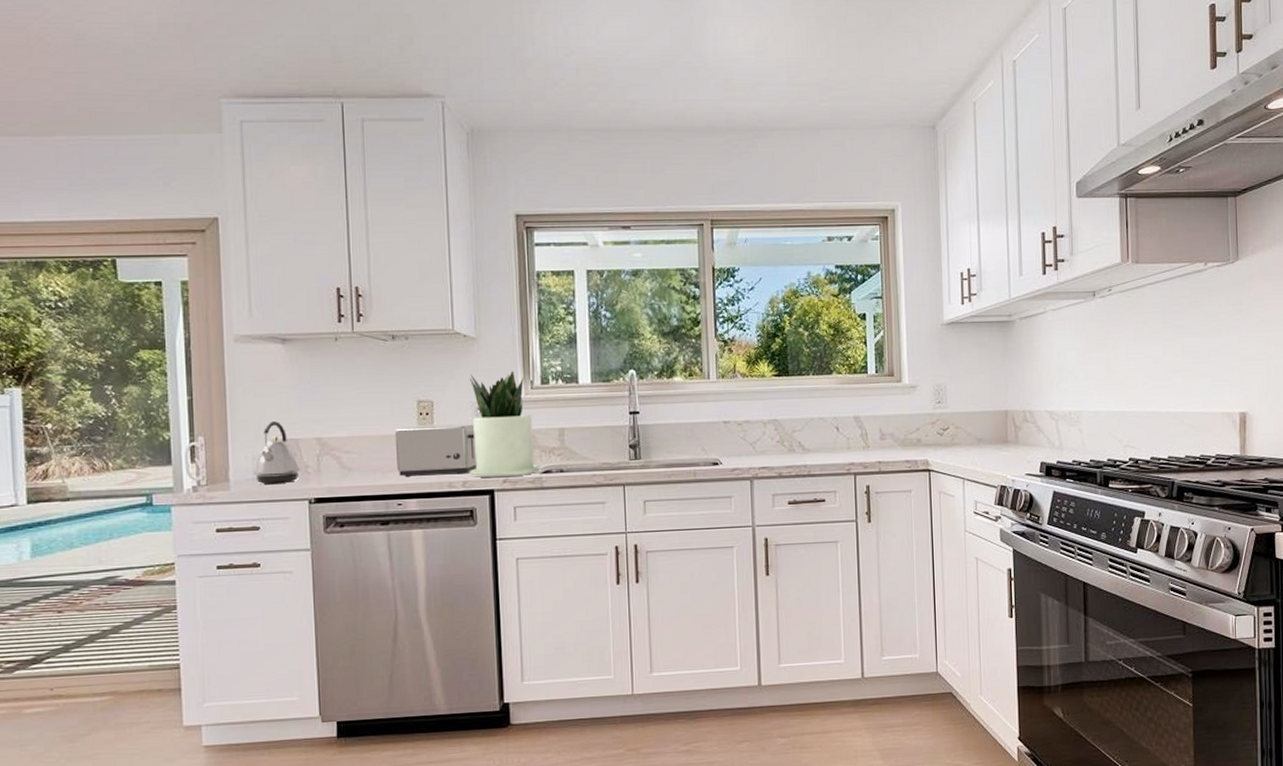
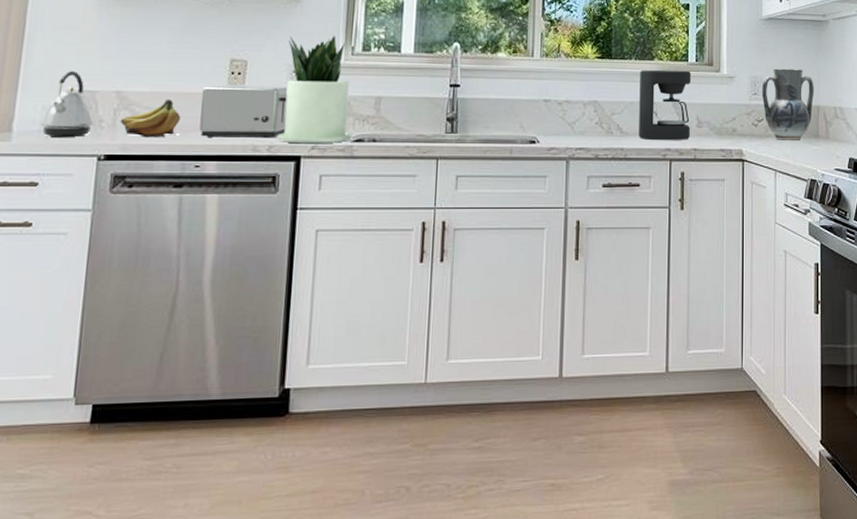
fruit: none [324,443,379,480] -> present [120,99,181,138]
coffee maker: none [819,382,873,455] -> present [639,69,691,140]
ceramic jug: none [945,373,1001,448] -> present [761,68,814,141]

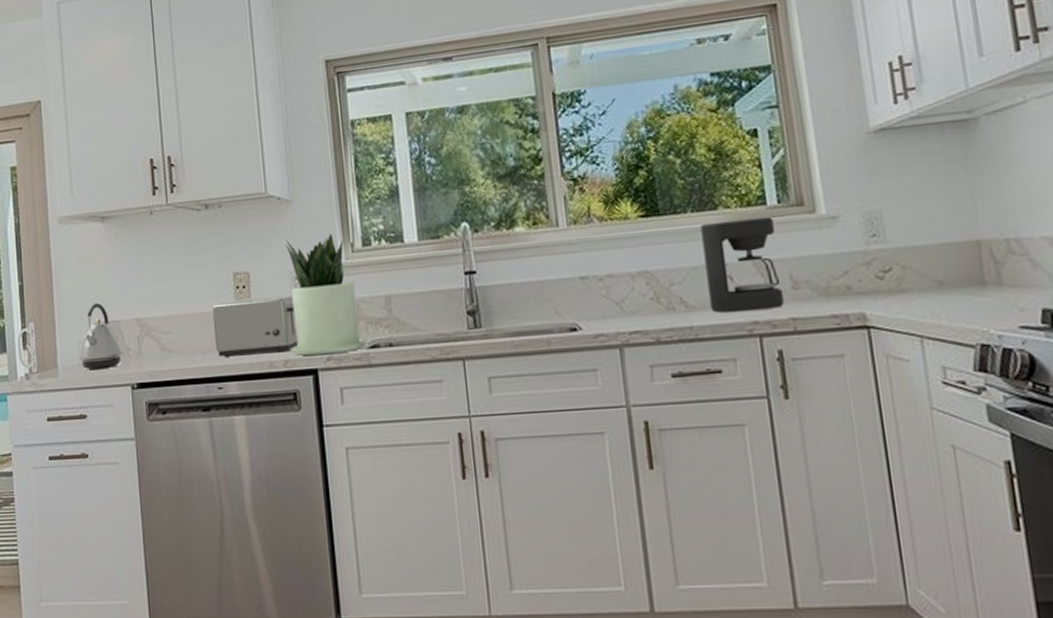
fruit: present [120,99,181,138] -> none [144,321,198,363]
ceramic jug: present [761,68,814,141] -> none [882,192,970,295]

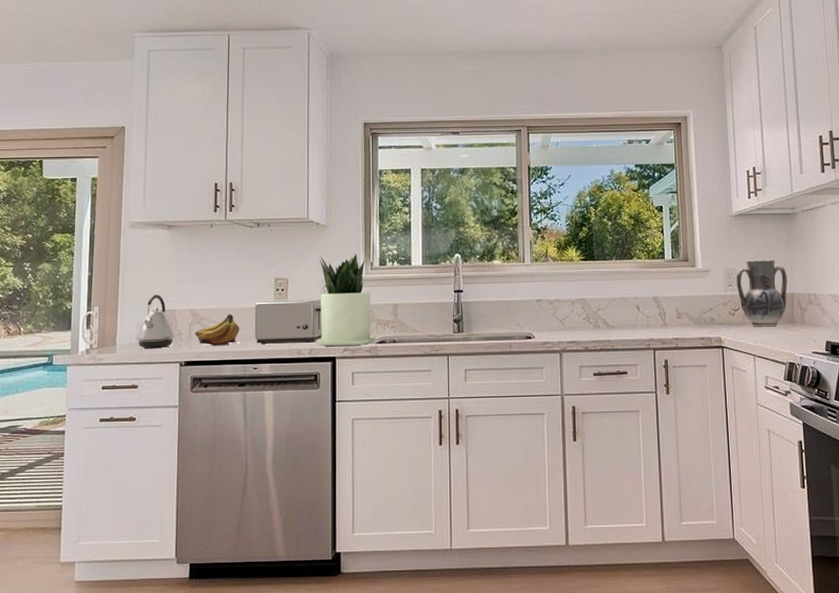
fruit: none [144,321,198,363] -> present [194,314,240,346]
coffee maker: present [700,216,784,313] -> none [621,267,671,331]
ceramic jug: none [882,192,970,295] -> present [736,260,788,327]

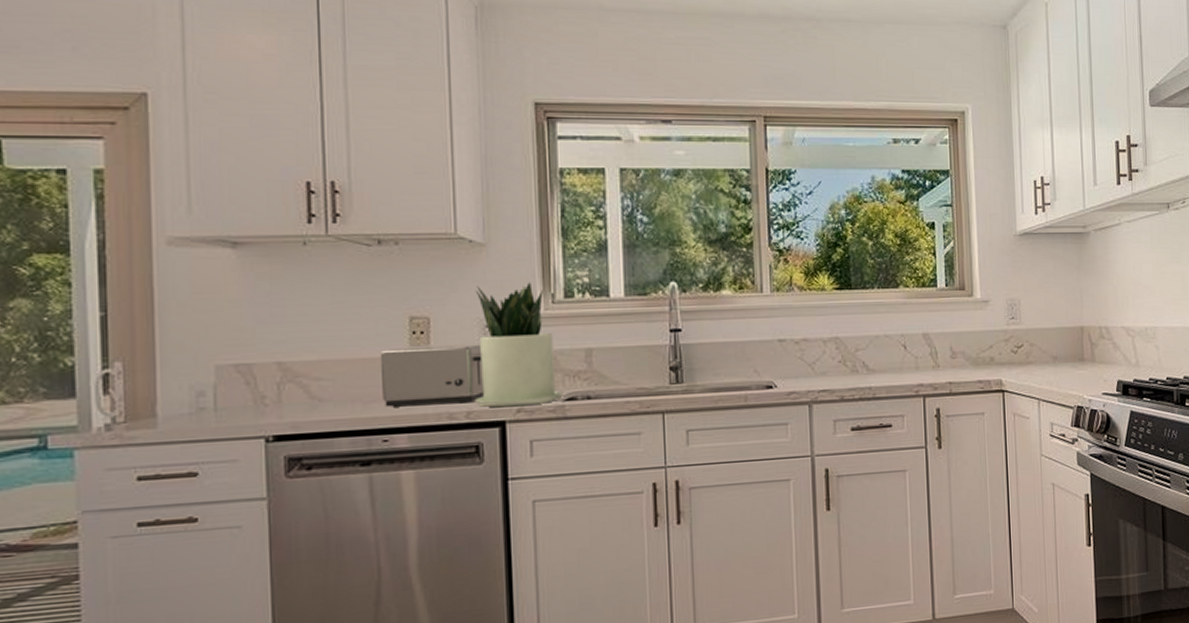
kettle: present [136,295,174,349] -> none [191,342,253,420]
fruit: present [194,314,240,346] -> none [286,367,359,413]
ceramic jug: present [736,260,788,327] -> none [1019,287,1077,367]

